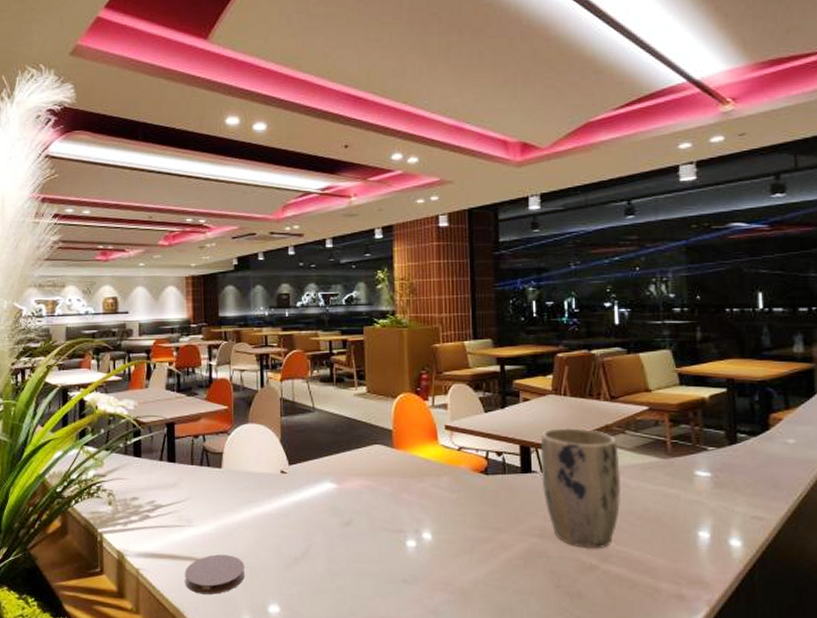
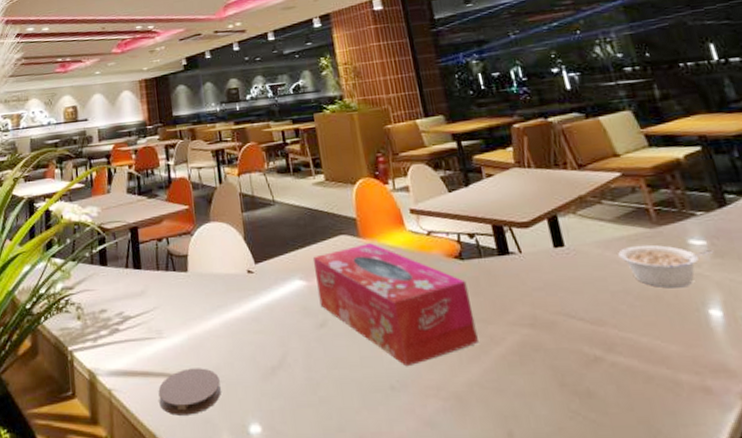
tissue box: none [345,454,489,564] -> present [312,243,478,367]
plant pot: present [540,428,622,549] -> none [512,201,615,338]
legume: none [630,473,715,512] -> present [618,244,714,288]

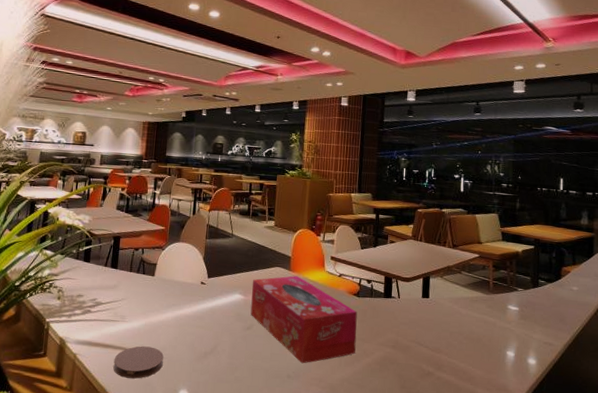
legume: present [618,244,714,288] -> none [462,304,521,335]

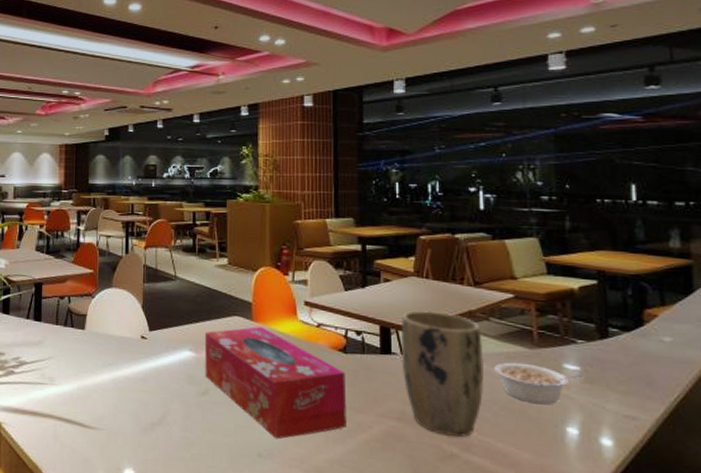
coaster: present [113,346,164,379] -> none [44,414,102,454]
plant pot: none [398,265,456,360] -> present [400,310,485,437]
legume: none [462,304,521,335] -> present [494,362,585,405]

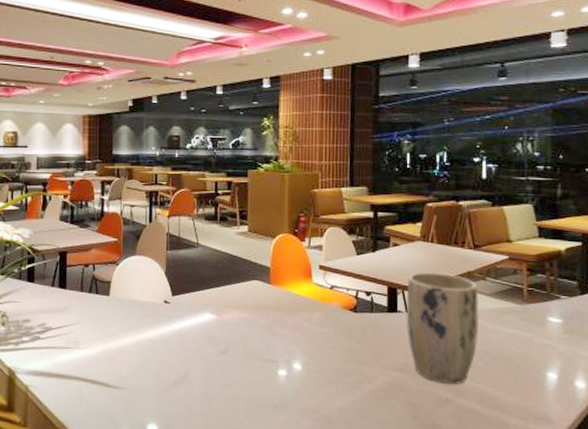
tissue box: present [204,327,347,439] -> none [224,290,355,392]
legume: present [494,362,585,405] -> none [488,317,566,354]

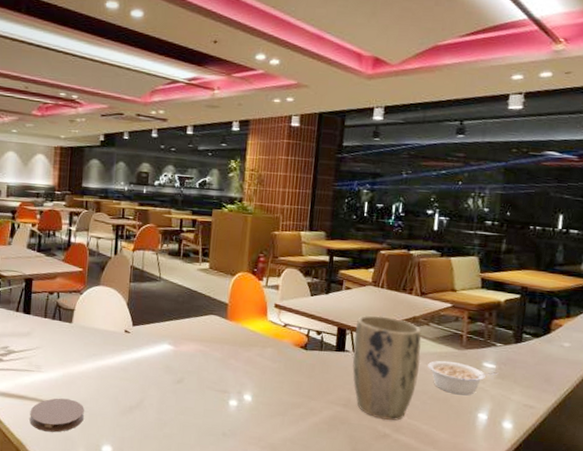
coaster: none [70,375,127,412] -> present [29,398,84,432]
legume: none [488,317,566,354] -> present [428,360,499,396]

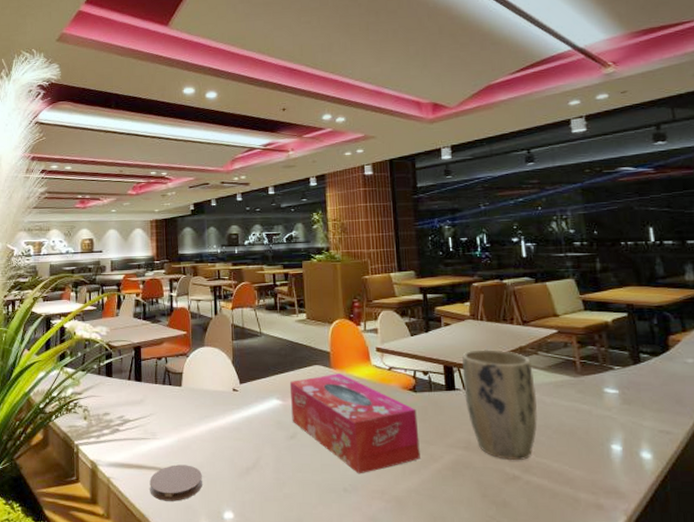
tissue box: none [181,325,304,421] -> present [289,374,420,474]
legume: present [428,360,499,396] -> none [545,390,623,426]

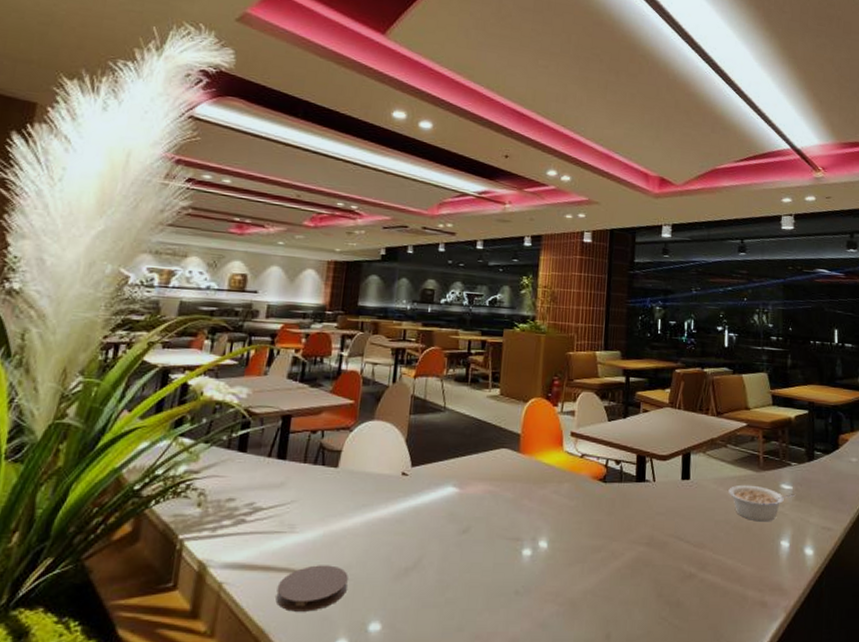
tissue box: present [289,374,420,474] -> none [467,459,604,574]
plant pot: present [462,349,537,461] -> none [653,439,721,558]
legume: none [545,390,623,426] -> present [728,484,796,522]

